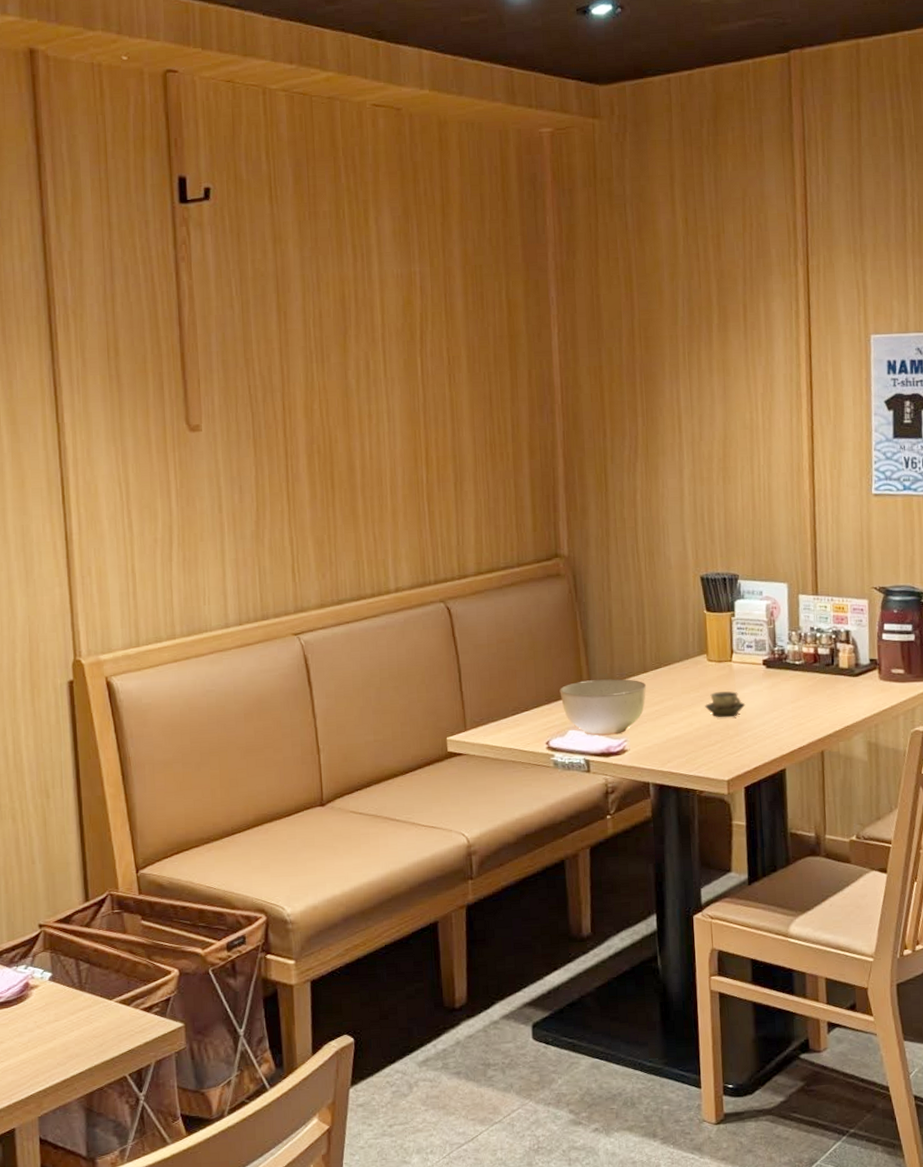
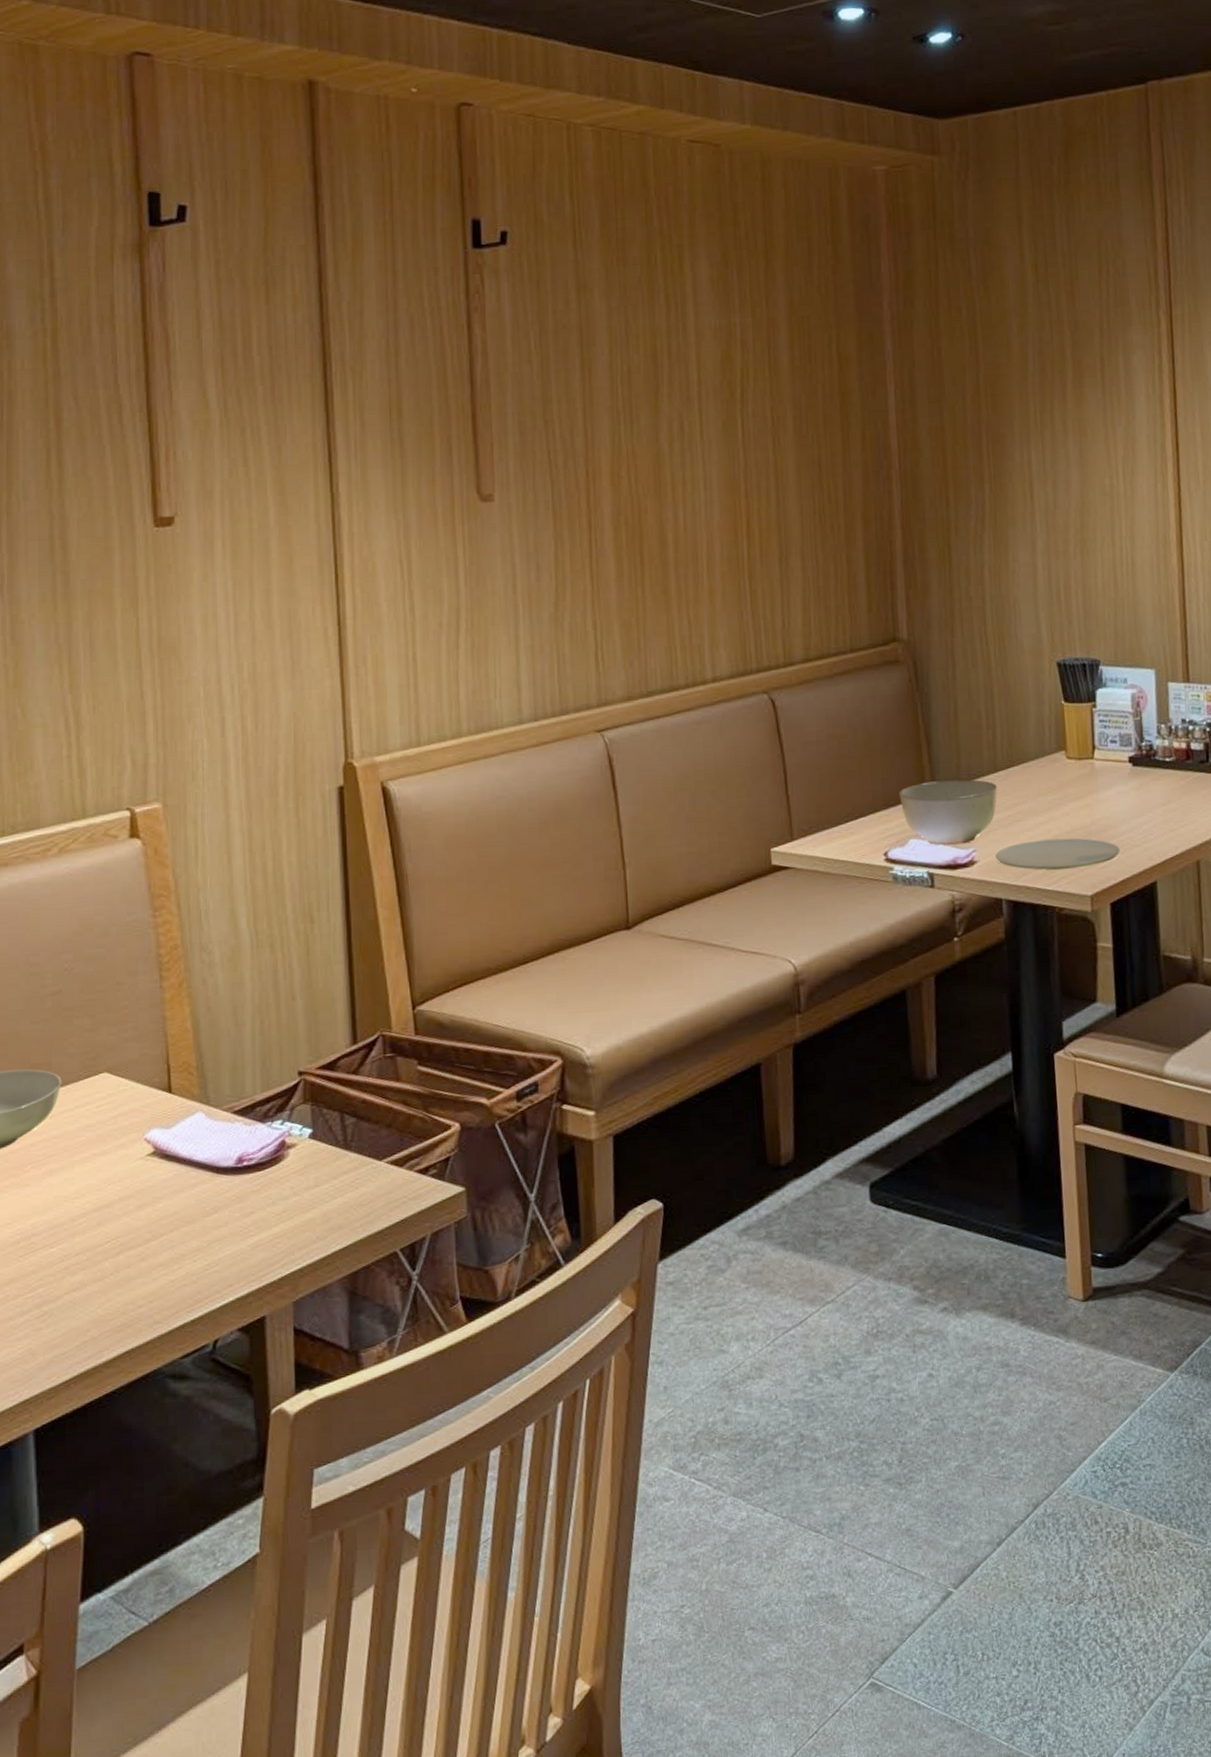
plate: none [644,730,754,758] -> present [995,838,1120,871]
cup: present [705,691,746,718] -> none [1064,793,1110,824]

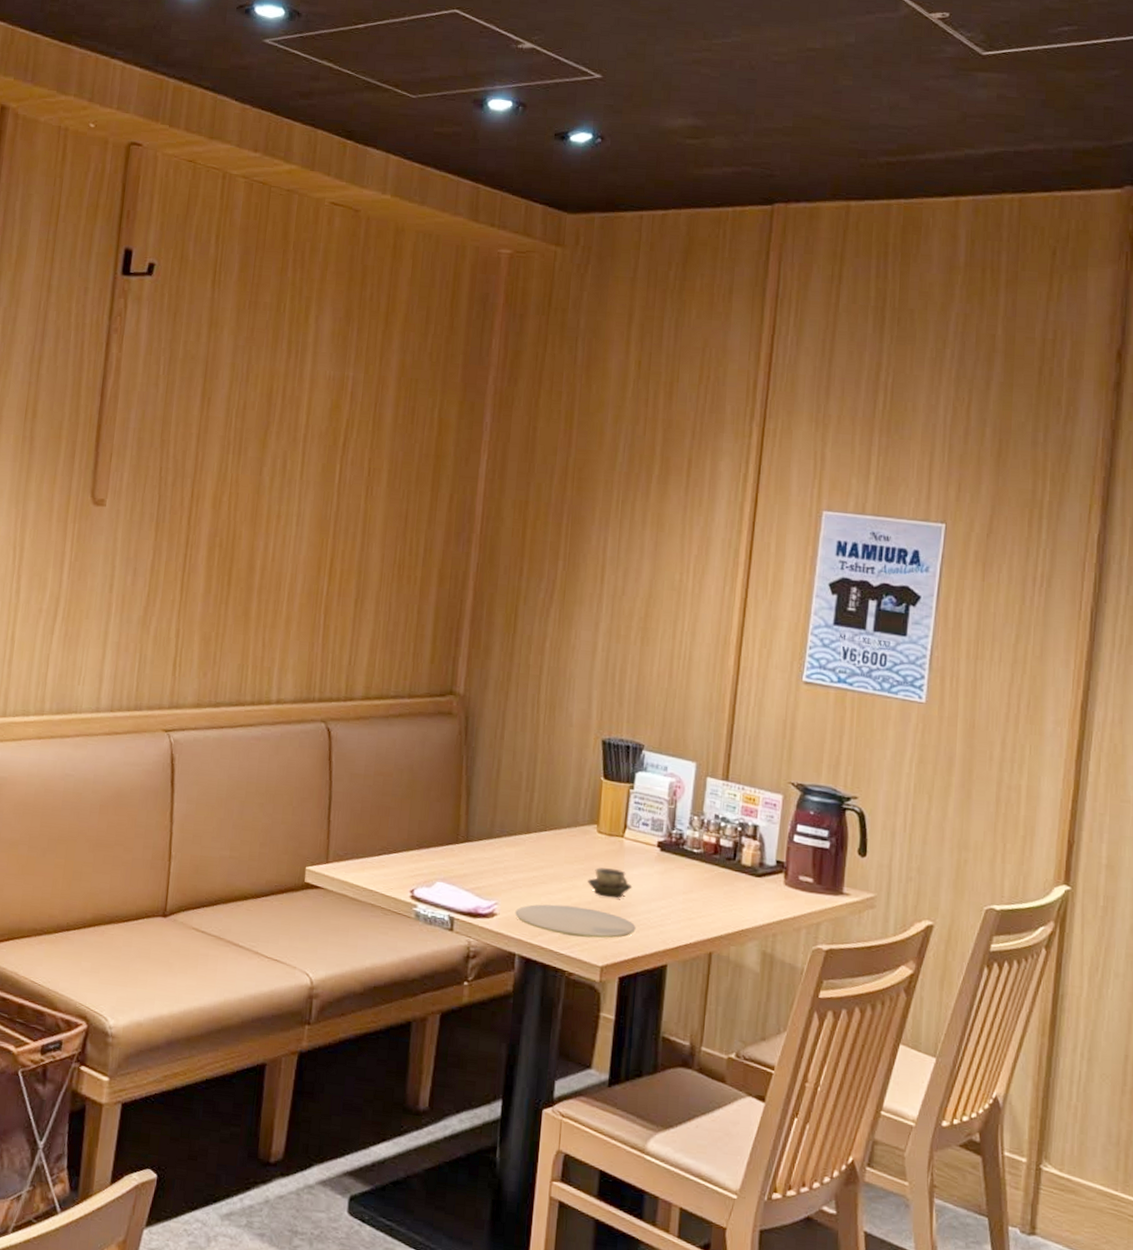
bowl: present [899,779,998,846] -> none [433,831,528,895]
cup: none [1064,793,1110,824] -> present [587,867,633,898]

